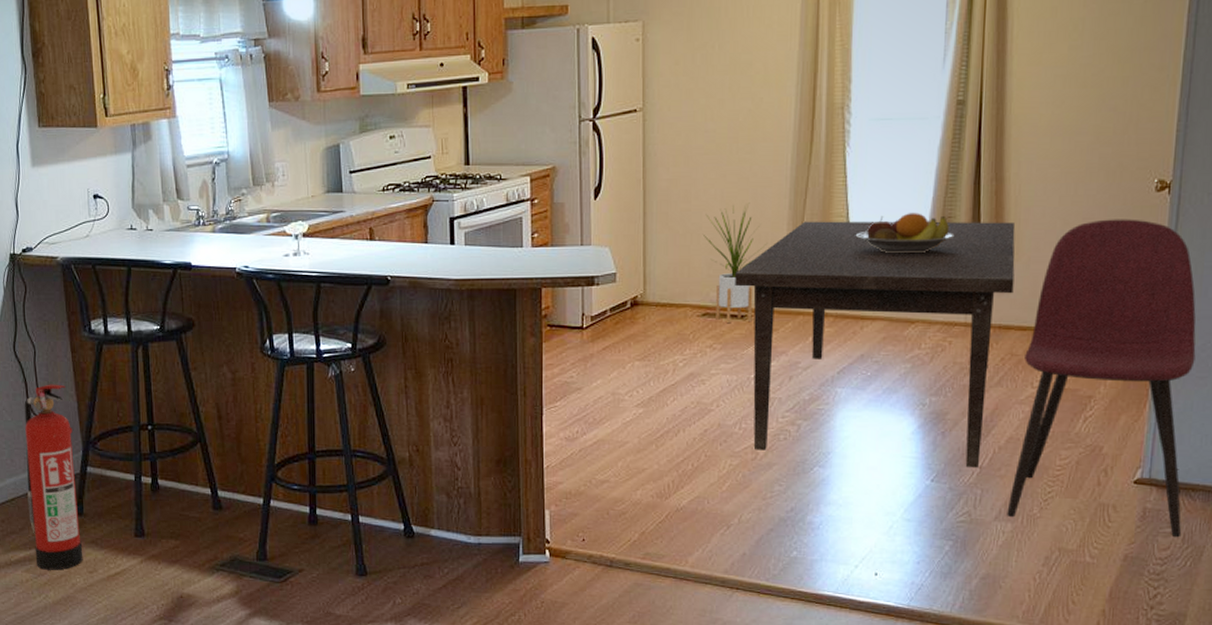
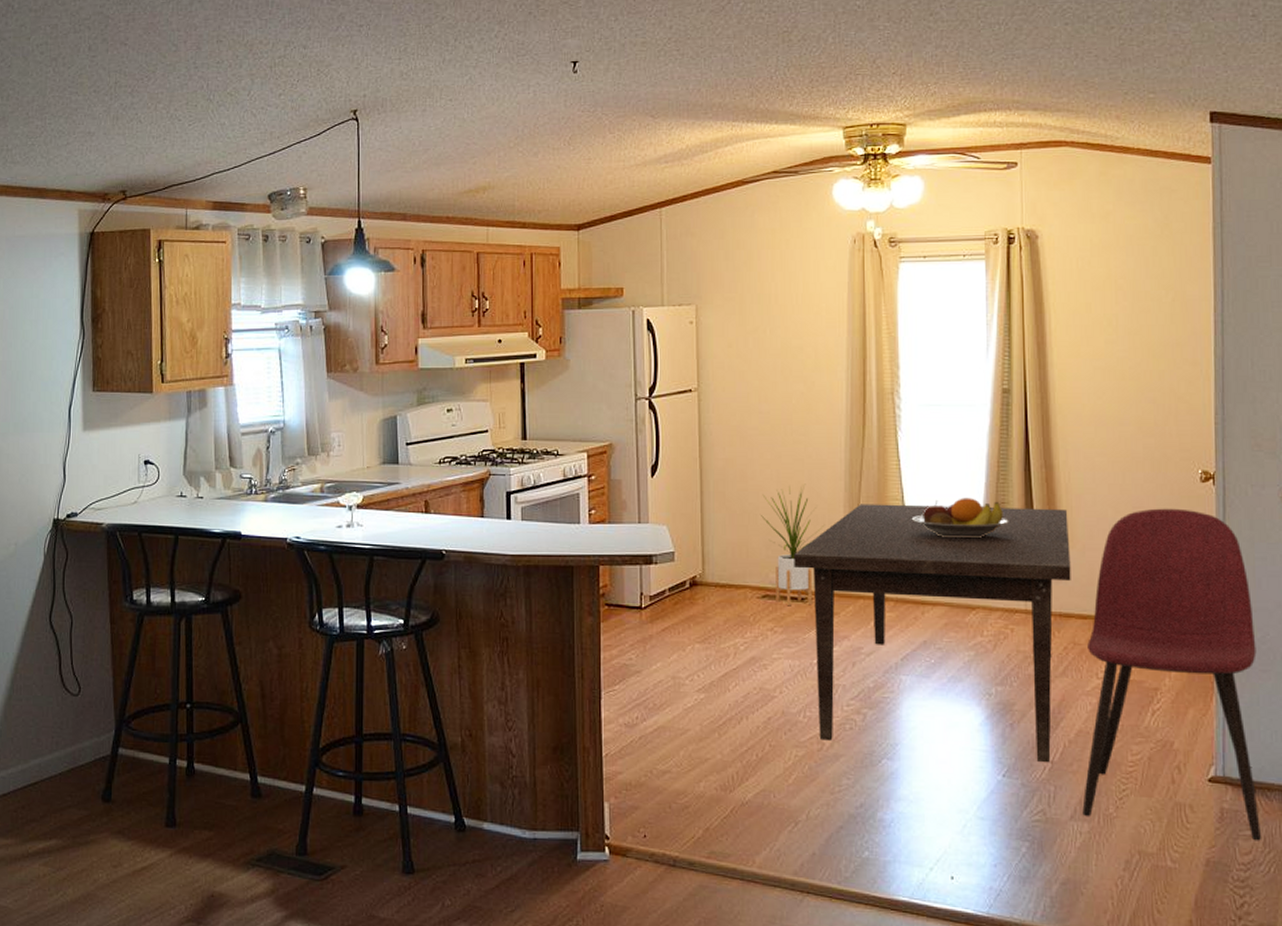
fire extinguisher: present [24,384,83,570] -> none [52,657,108,864]

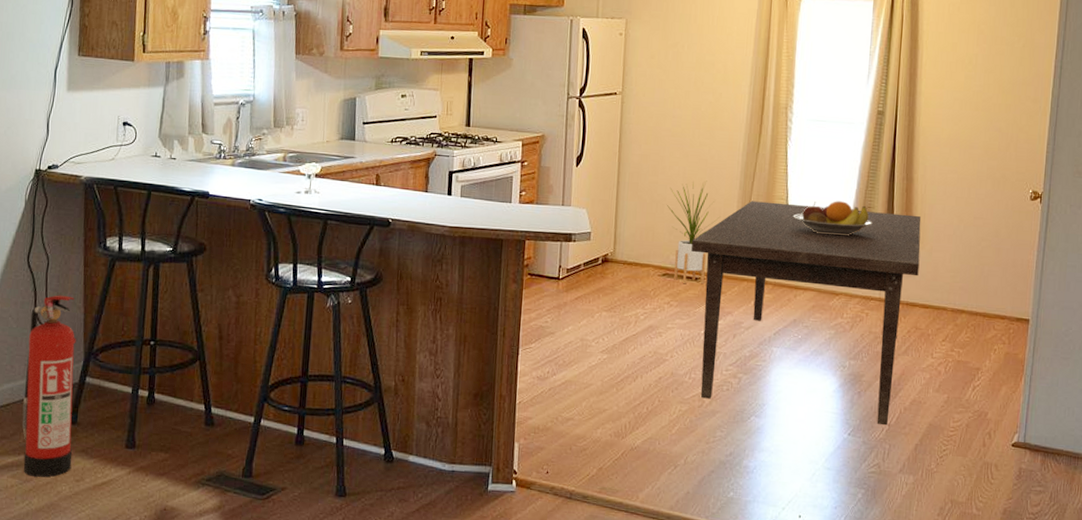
fire extinguisher: none [52,657,108,864] -> present [22,295,76,477]
dining chair: present [1082,508,1262,841] -> none [909,219,1061,496]

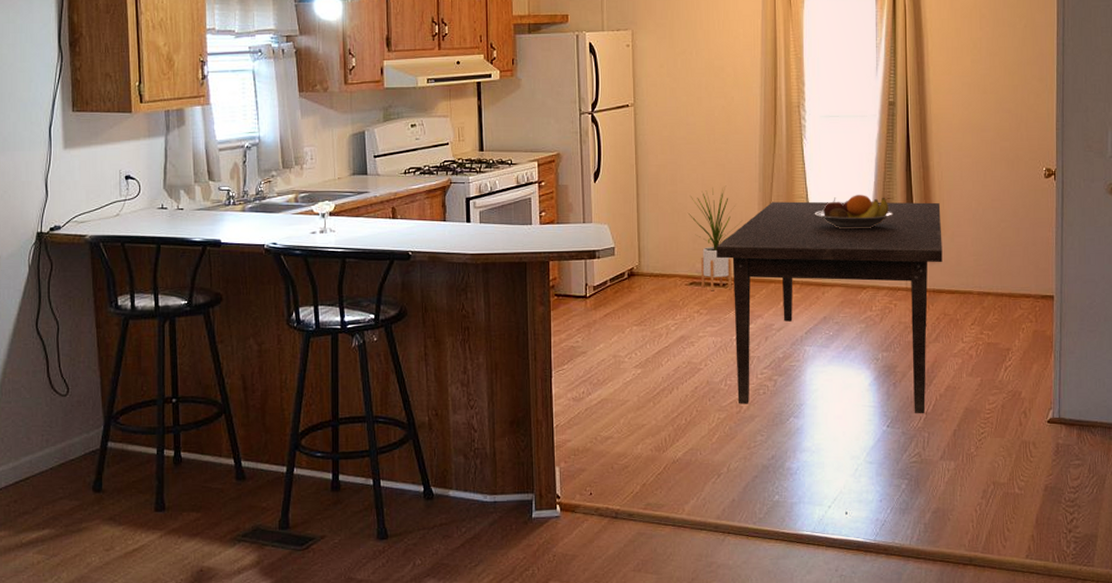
fire extinguisher: present [22,295,76,477] -> none [43,360,100,550]

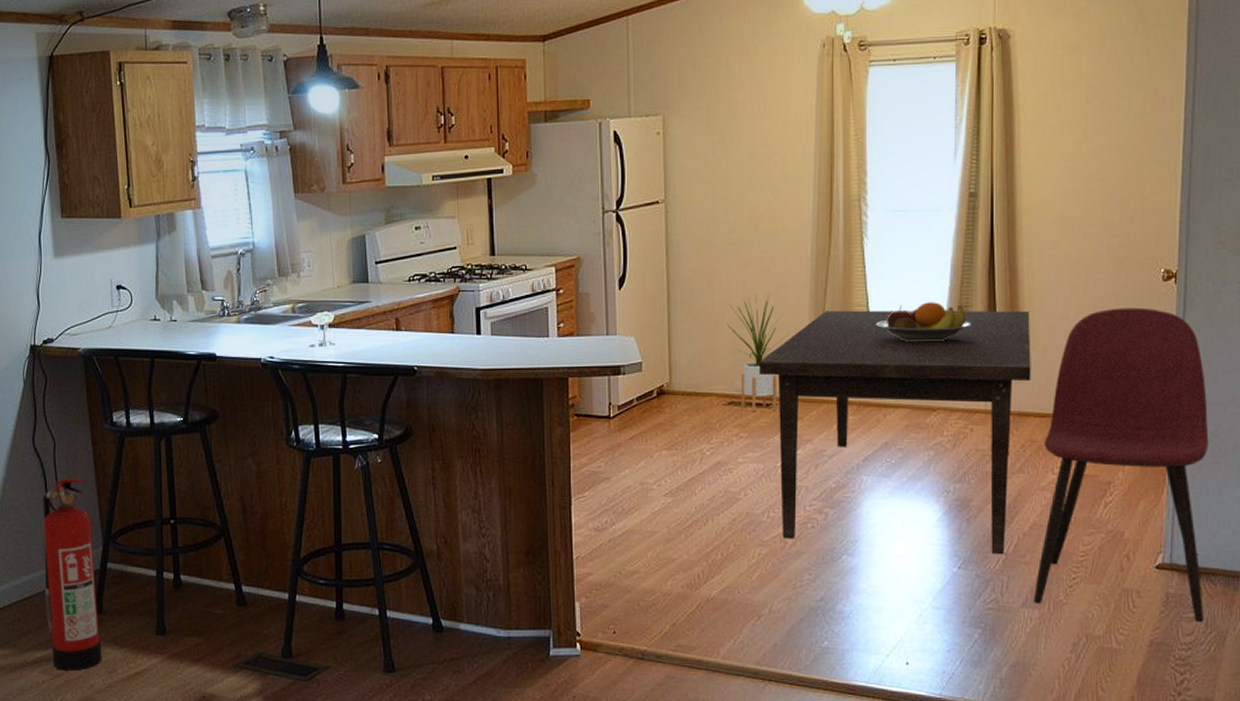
fire extinguisher: none [43,360,100,550] -> present [42,478,102,671]
dining chair: none [950,200,1088,469] -> present [1033,307,1209,623]

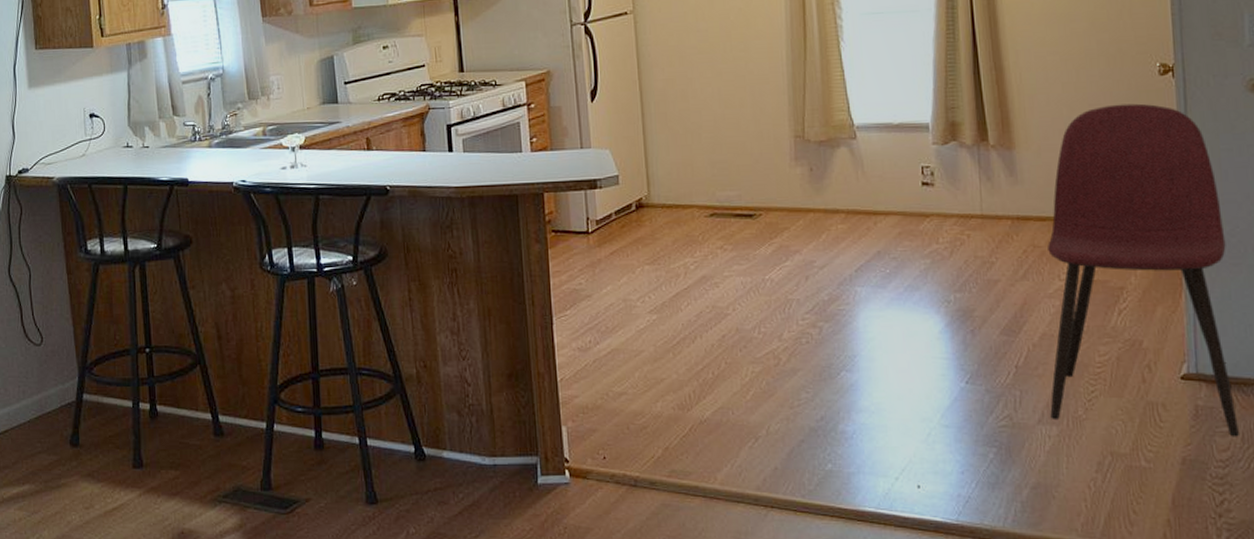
fire extinguisher: present [42,478,102,671] -> none [18,307,79,507]
house plant: present [727,292,790,412] -> none [704,100,770,224]
dining table: present [759,310,1031,555] -> none [740,110,1027,368]
fruit bowl: present [877,302,972,342] -> none [860,104,960,147]

